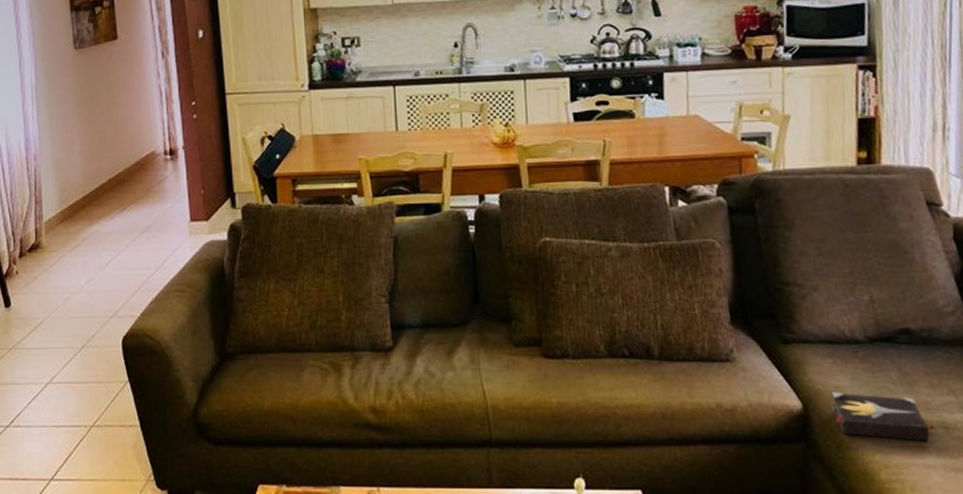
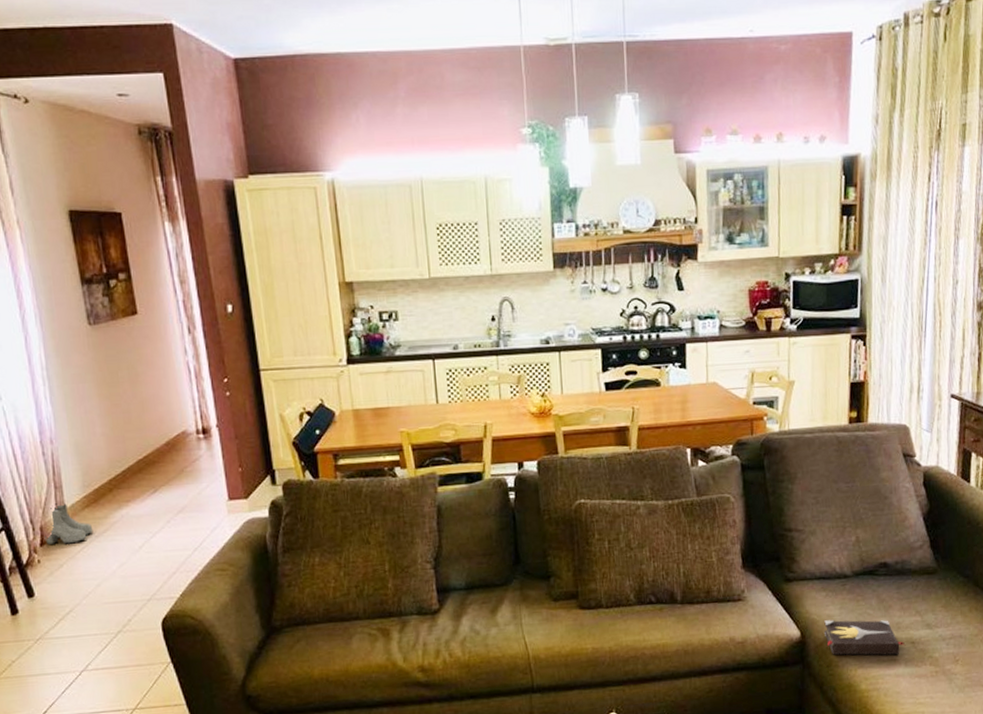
boots: none [24,217,66,257] -> present [45,503,94,544]

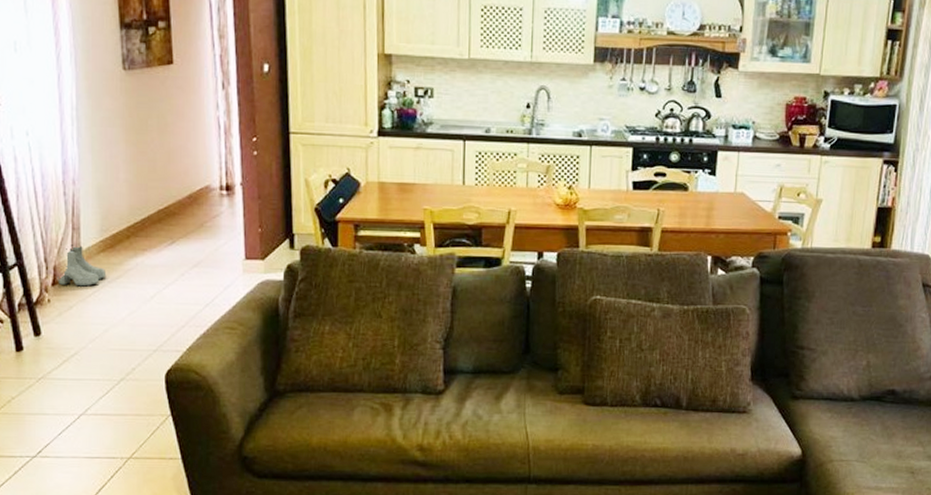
hardback book: present [823,620,906,656] -> none [825,441,905,484]

